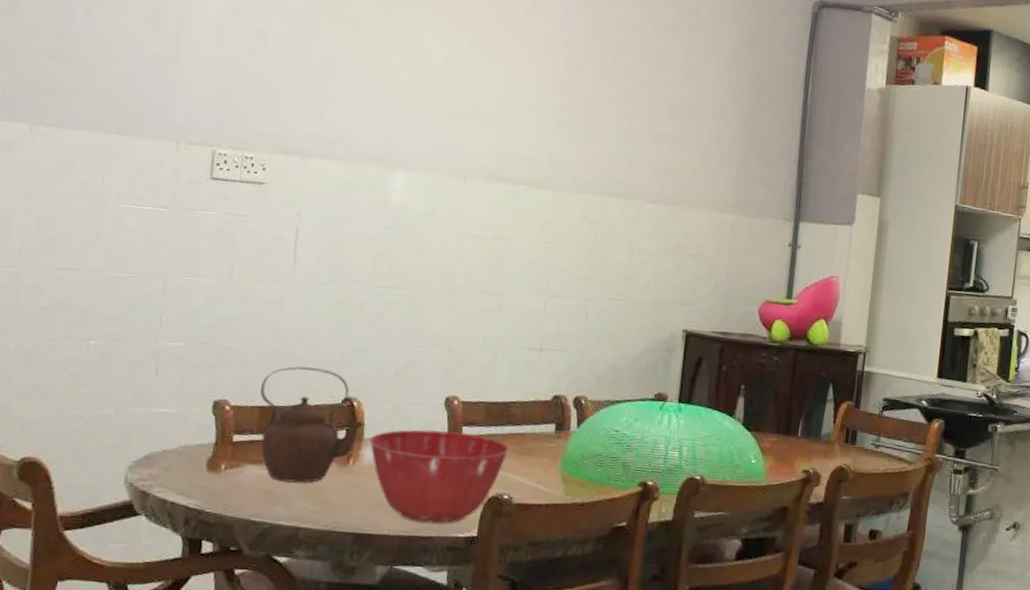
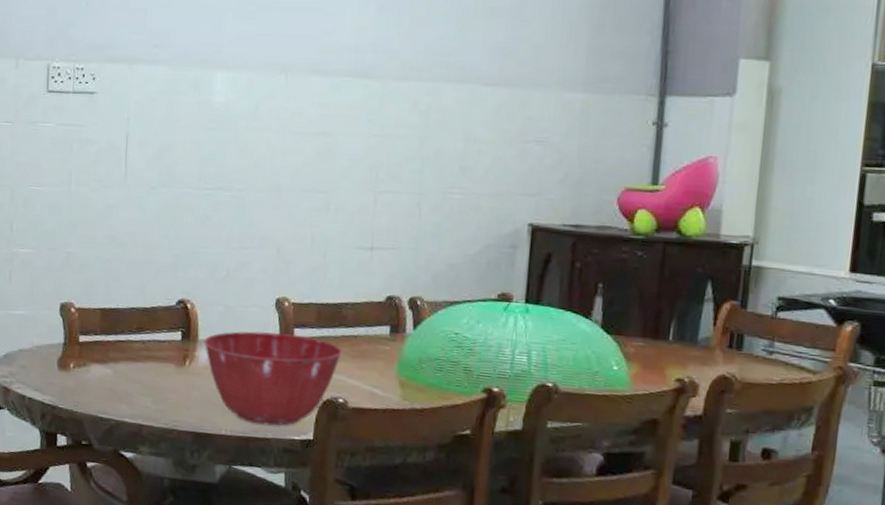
teapot: present [259,366,366,483] -> none [100,270,199,383]

